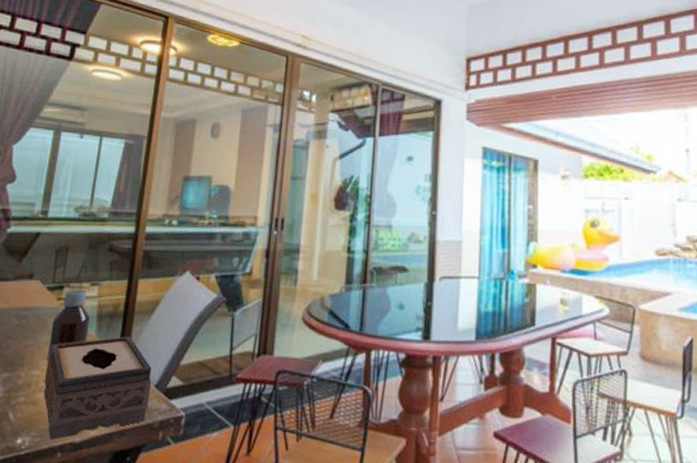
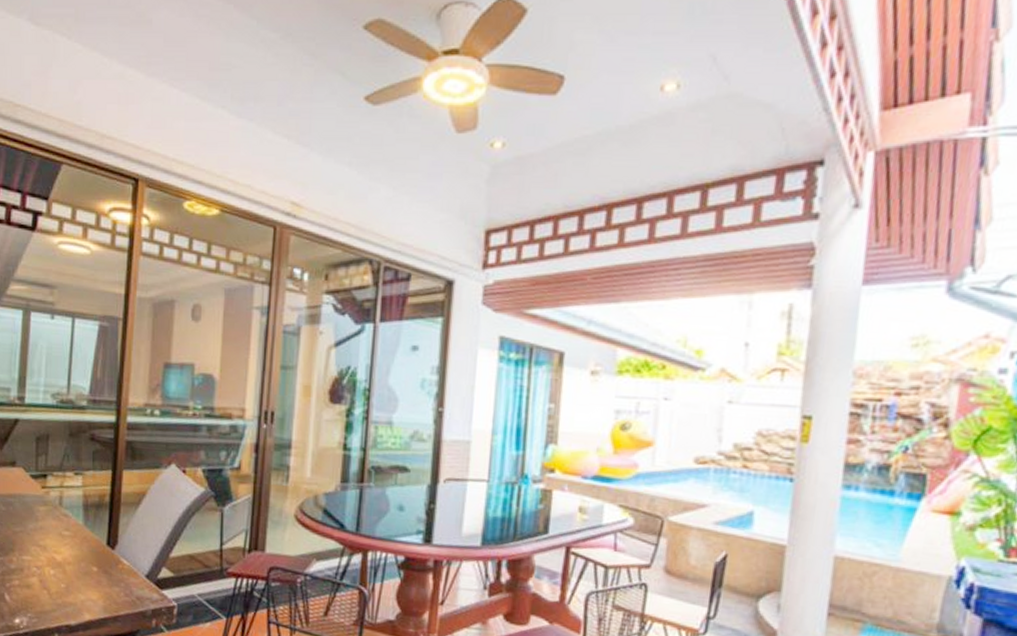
tissue box: present [44,335,152,440] -> none [36,526,142,622]
bottle: present [46,289,91,362] -> none [36,478,77,549]

